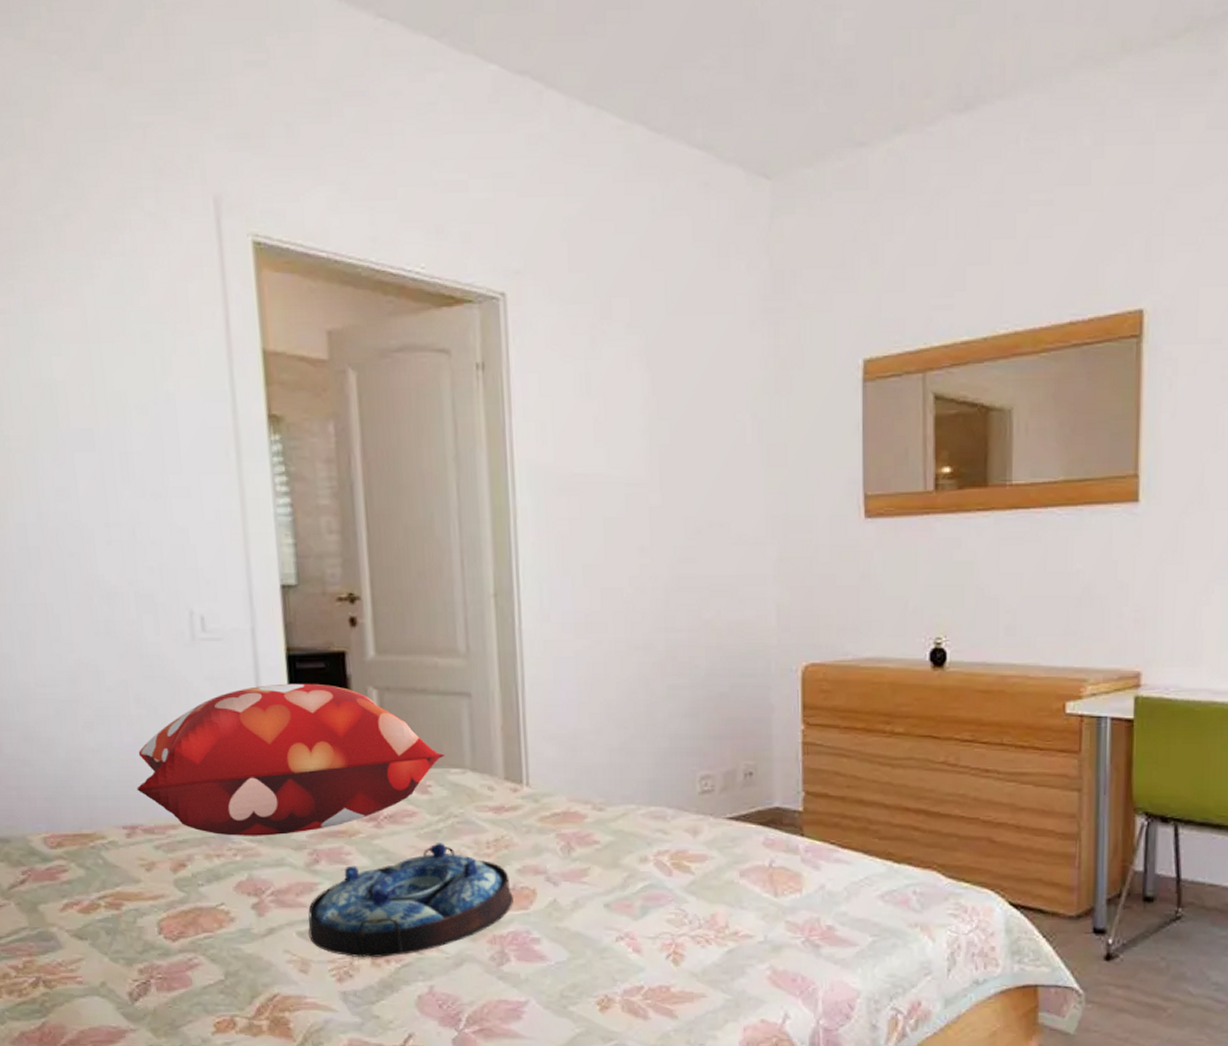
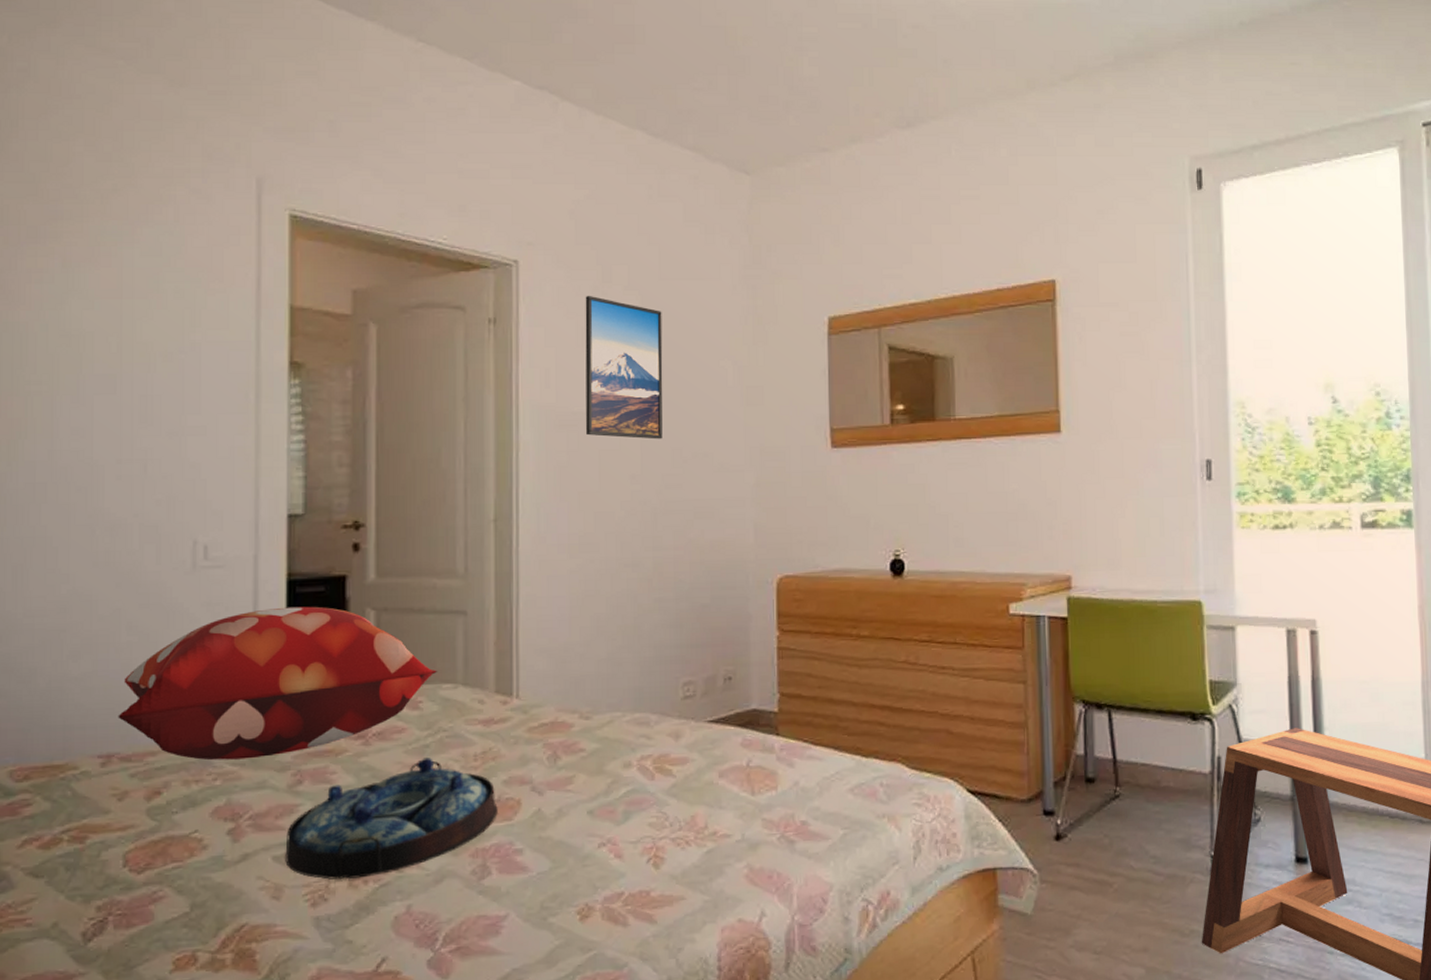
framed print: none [582,334,673,506] -> present [585,295,663,440]

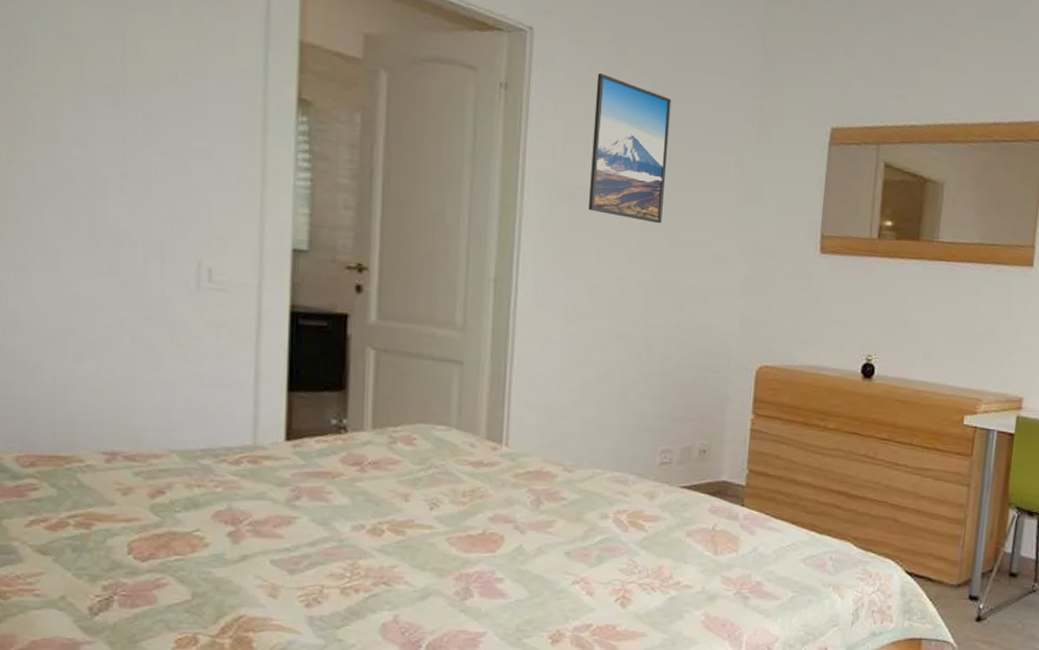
decorative pillow: present [118,606,438,761] -> none [122,336,433,472]
serving tray: present [285,758,498,880] -> none [282,489,482,587]

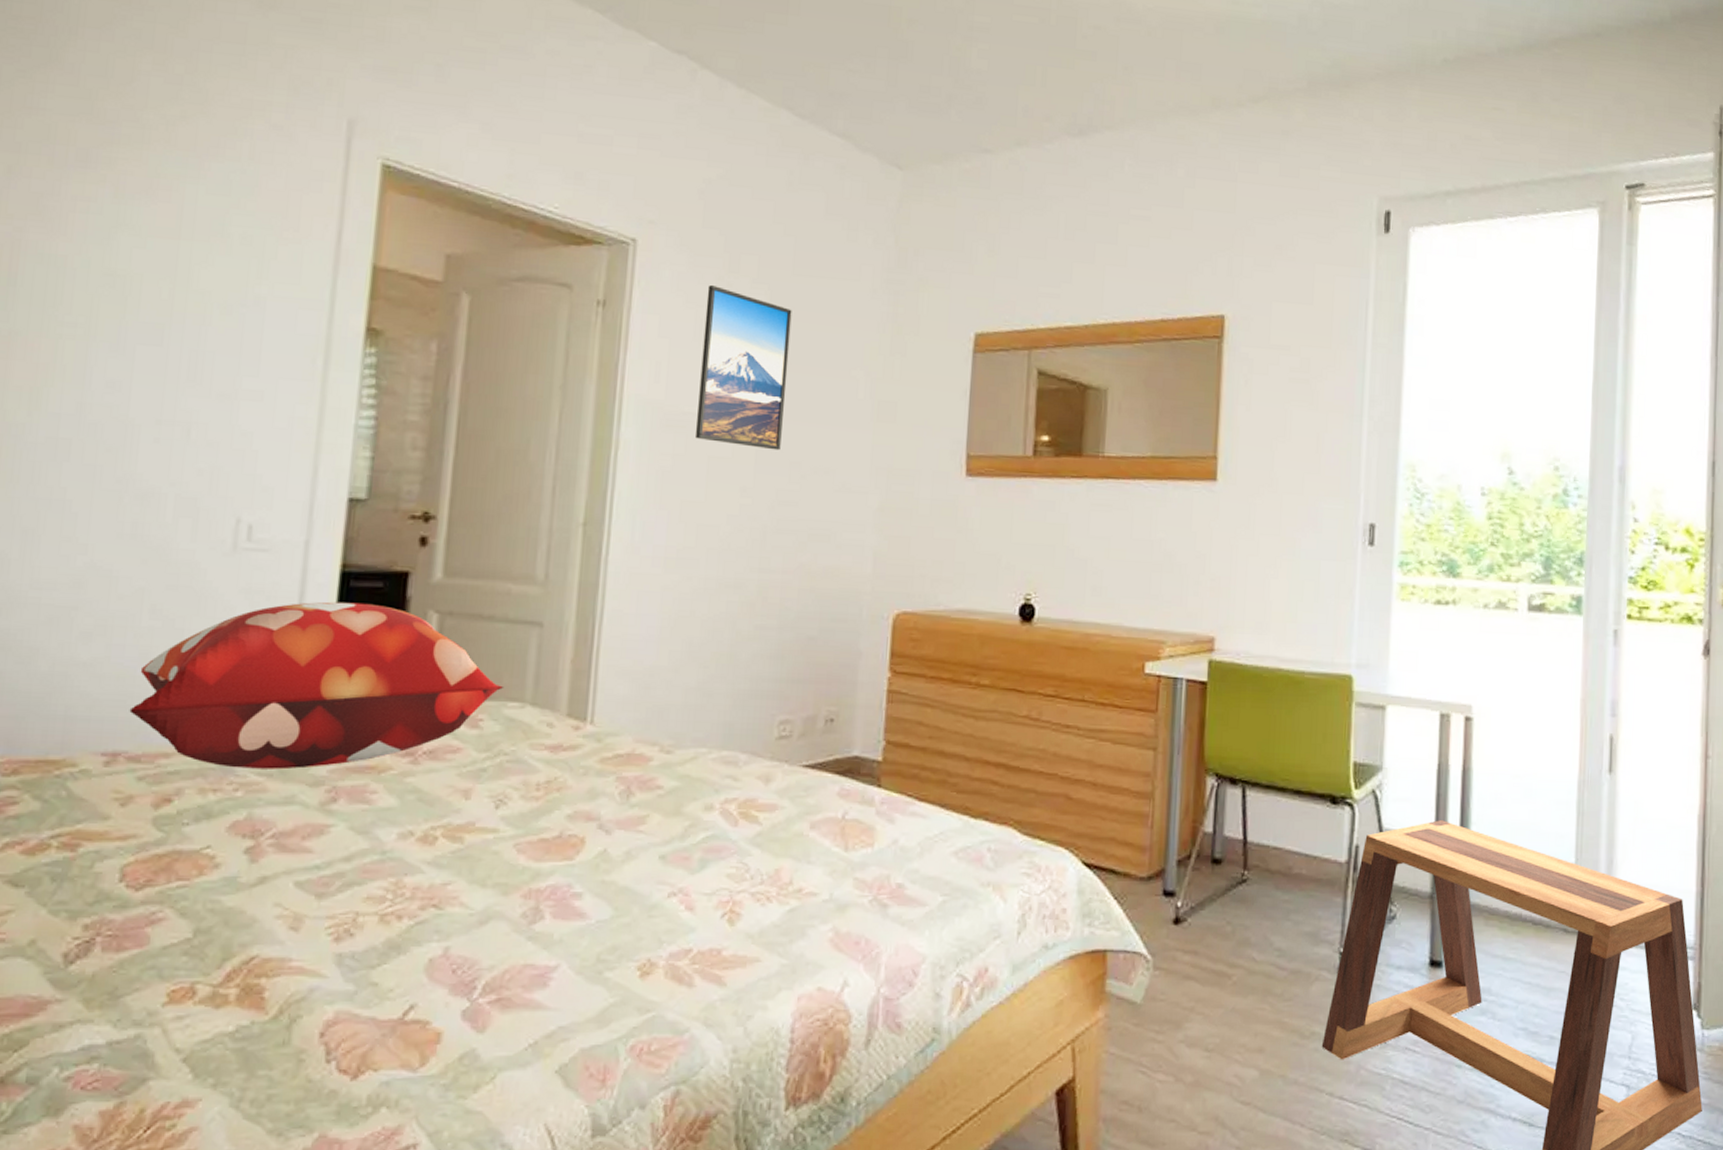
decorative pillow: none [122,336,433,472] -> present [129,601,505,770]

